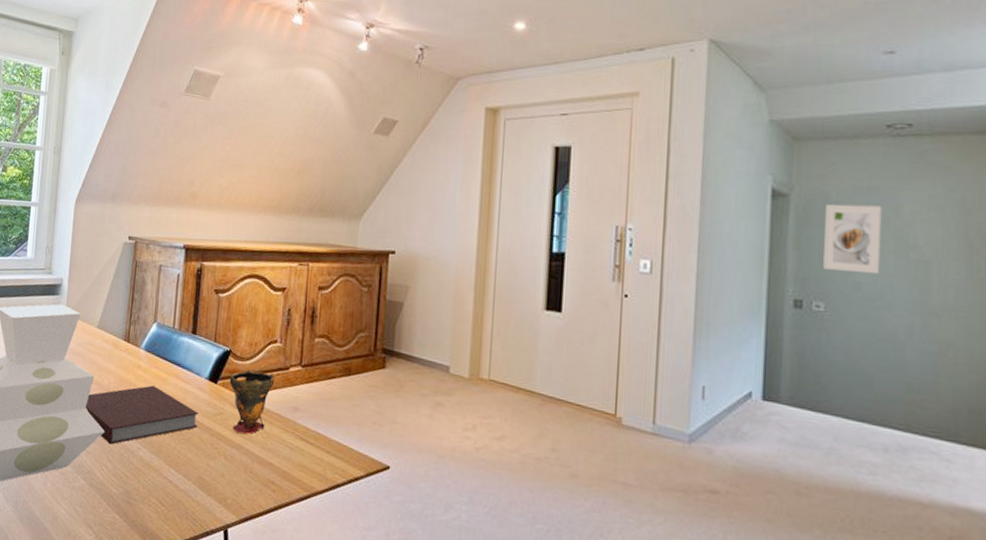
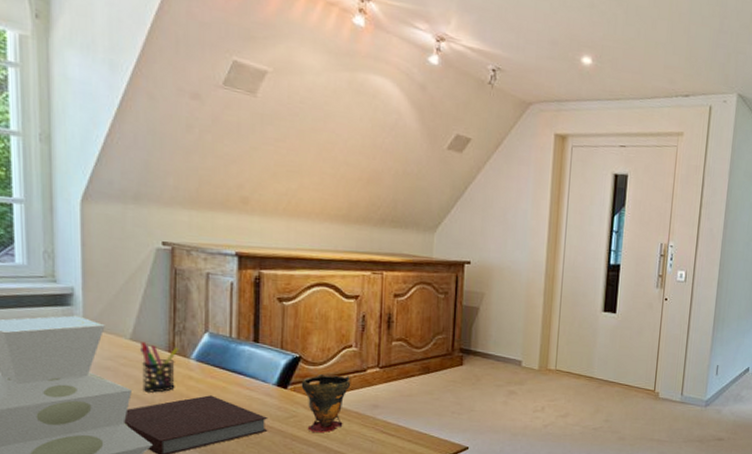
pen holder: none [102,330,133,380] -> present [139,342,180,393]

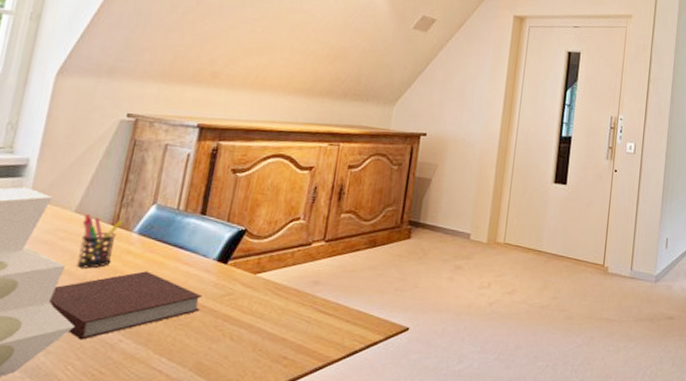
cup: present [301,374,351,433] -> none [241,248,295,312]

